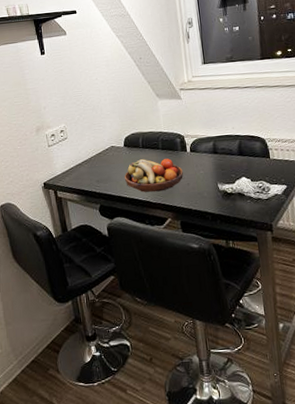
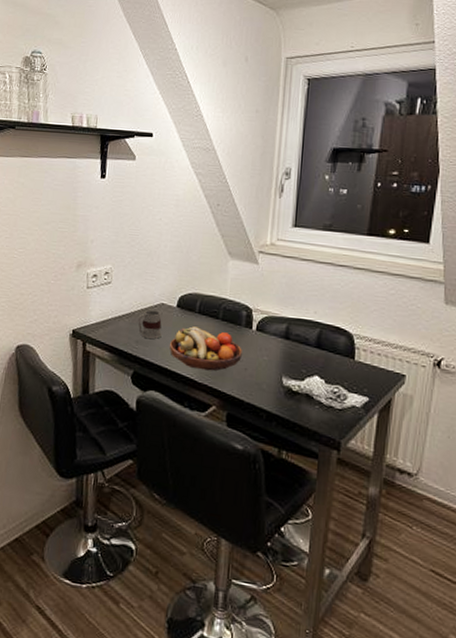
mug: none [95,153,117,177] -> present [137,310,162,340]

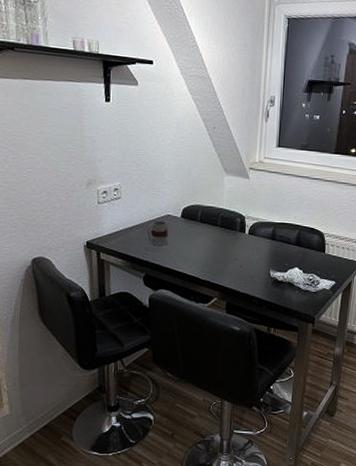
fruit bowl: present [169,326,242,371] -> none [175,233,238,270]

